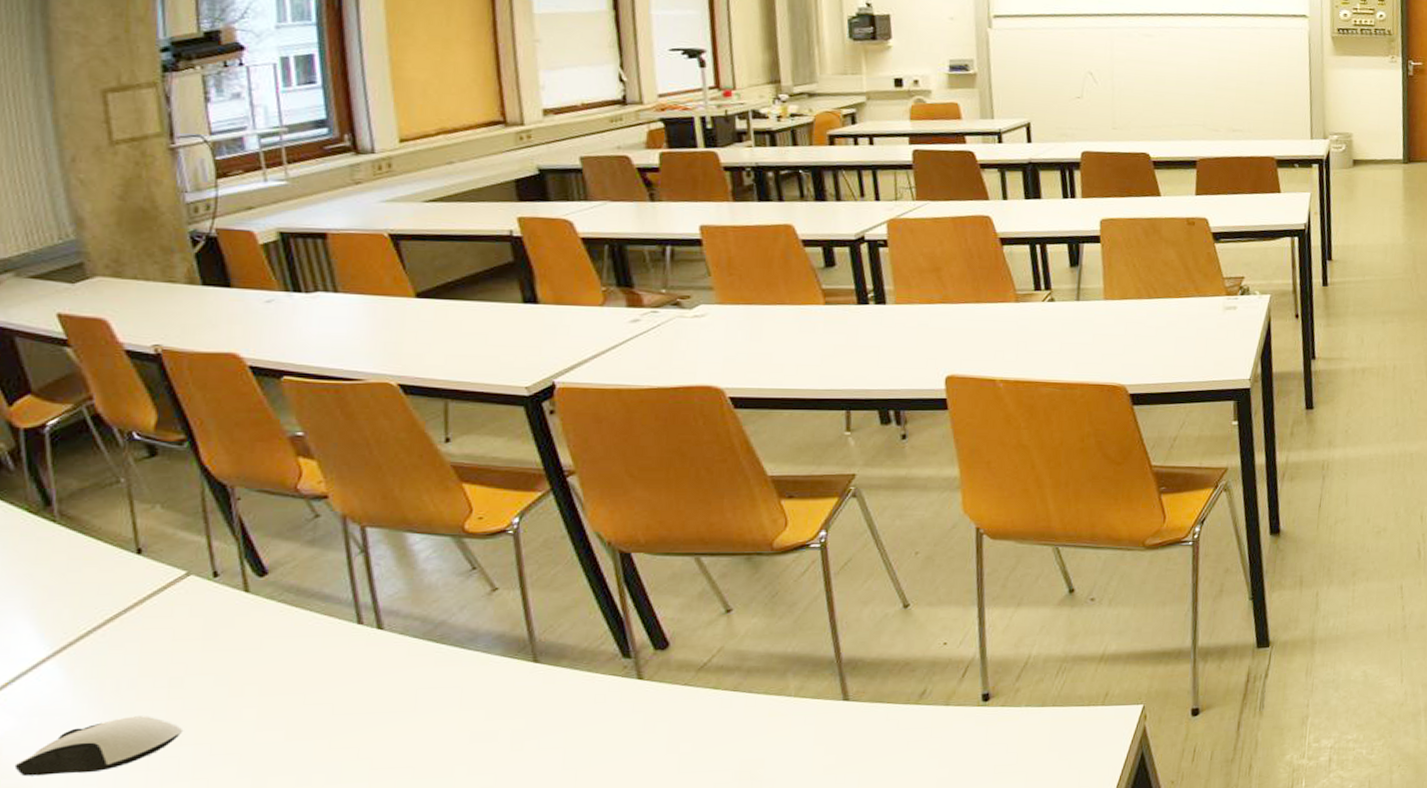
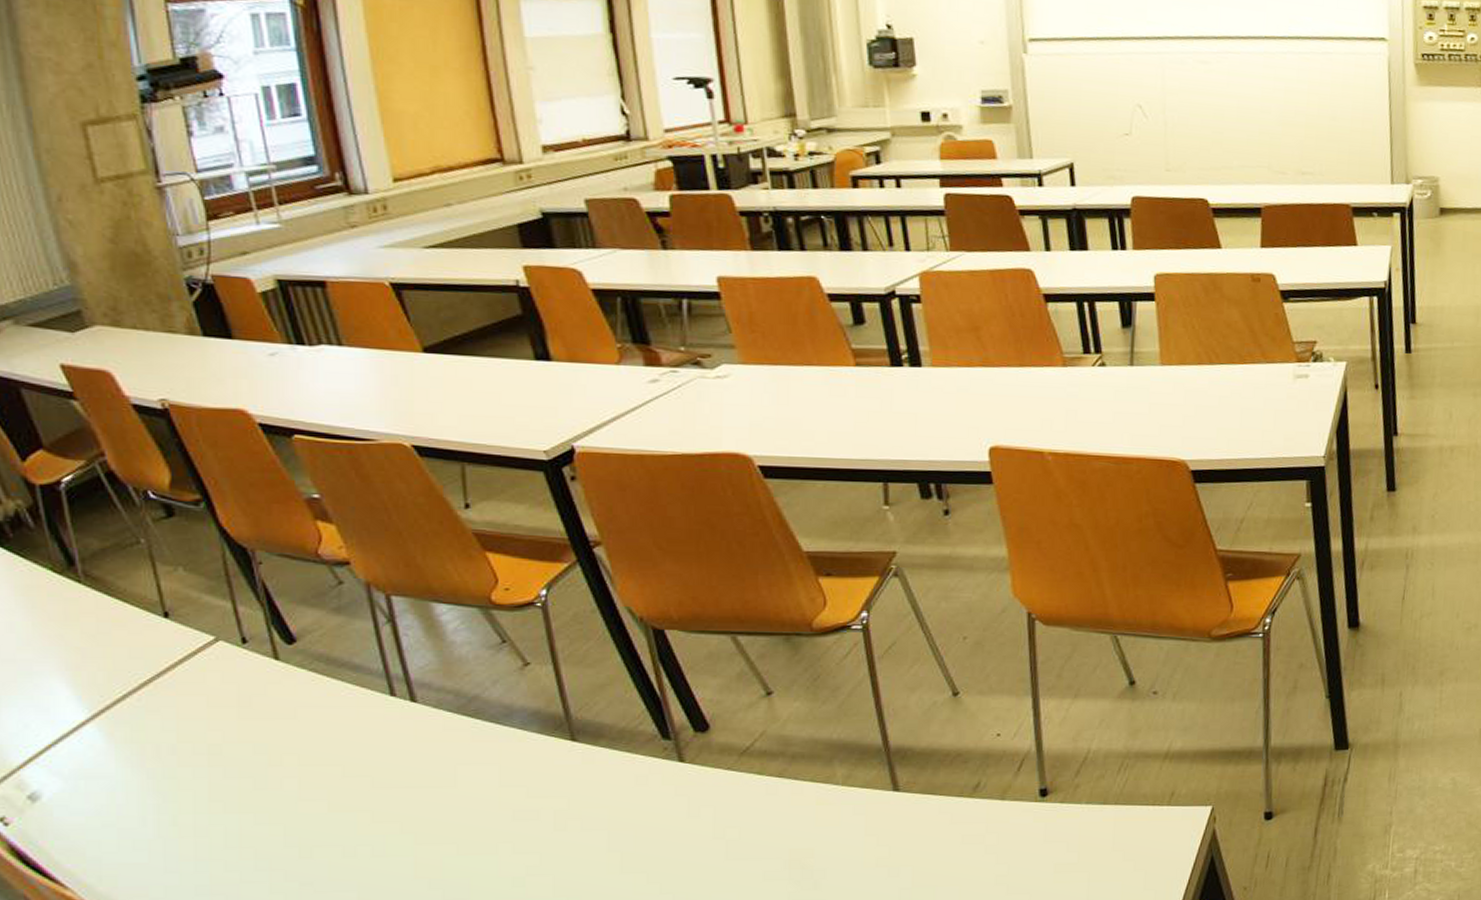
computer mouse: present [14,716,182,777] -> none [66,782,225,839]

